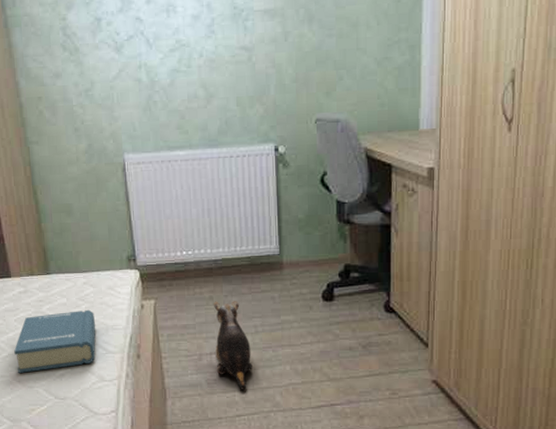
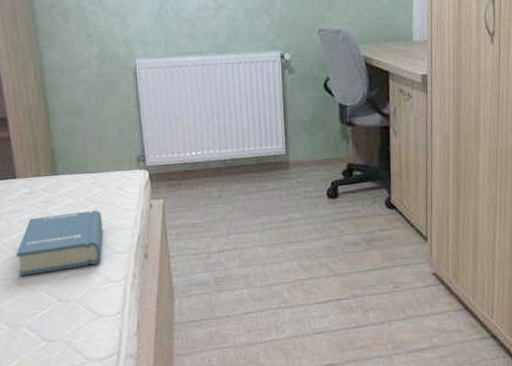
plush toy: present [213,301,252,390] -> none [221,199,260,287]

